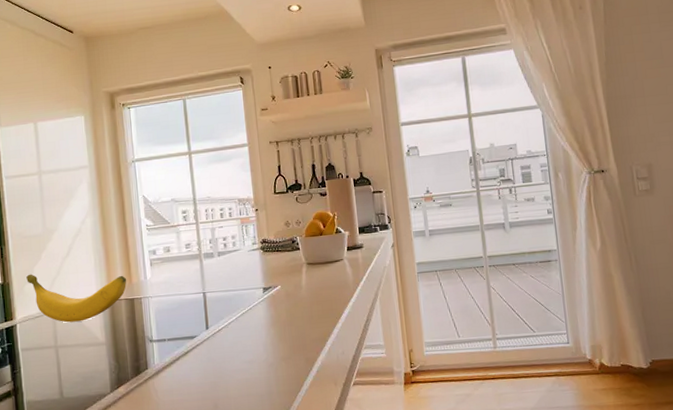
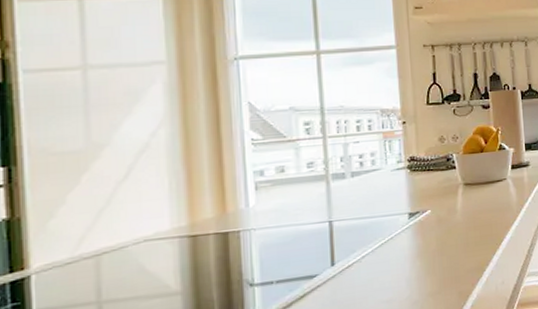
banana: present [26,274,127,323] -> none [52,203,219,269]

